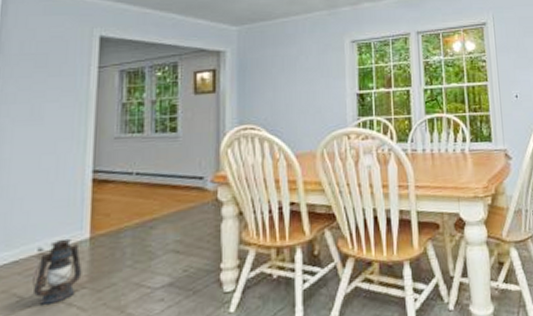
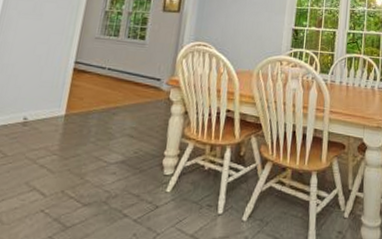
lantern: present [32,238,82,305] -> none [15,112,56,163]

